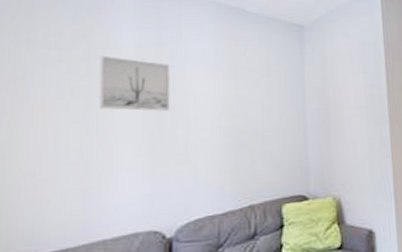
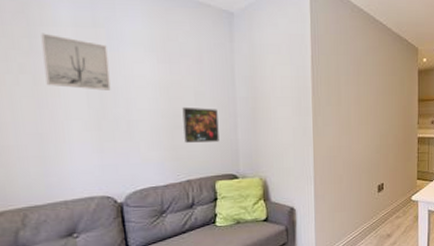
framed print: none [247,123,287,163] -> present [182,107,219,143]

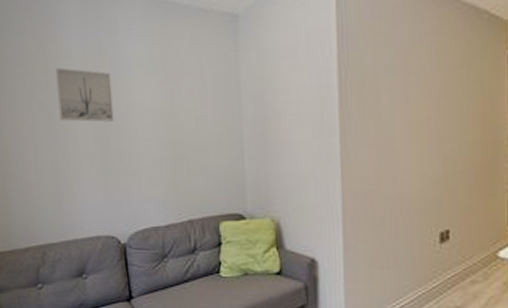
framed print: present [182,107,219,143] -> none [183,134,224,176]

